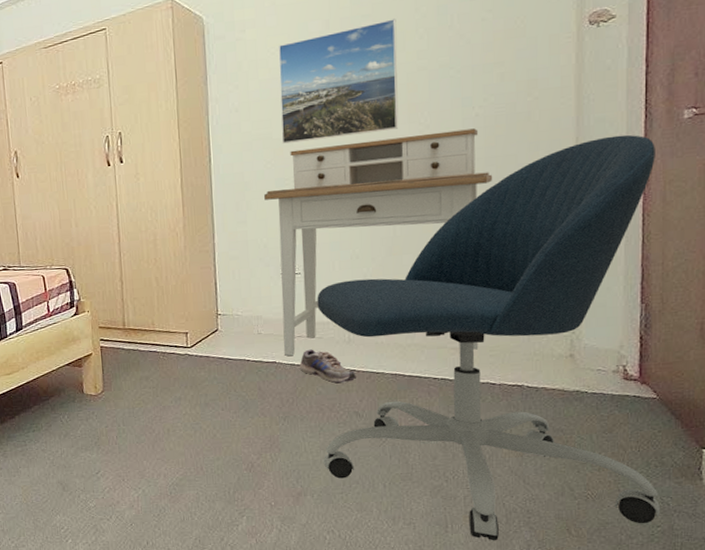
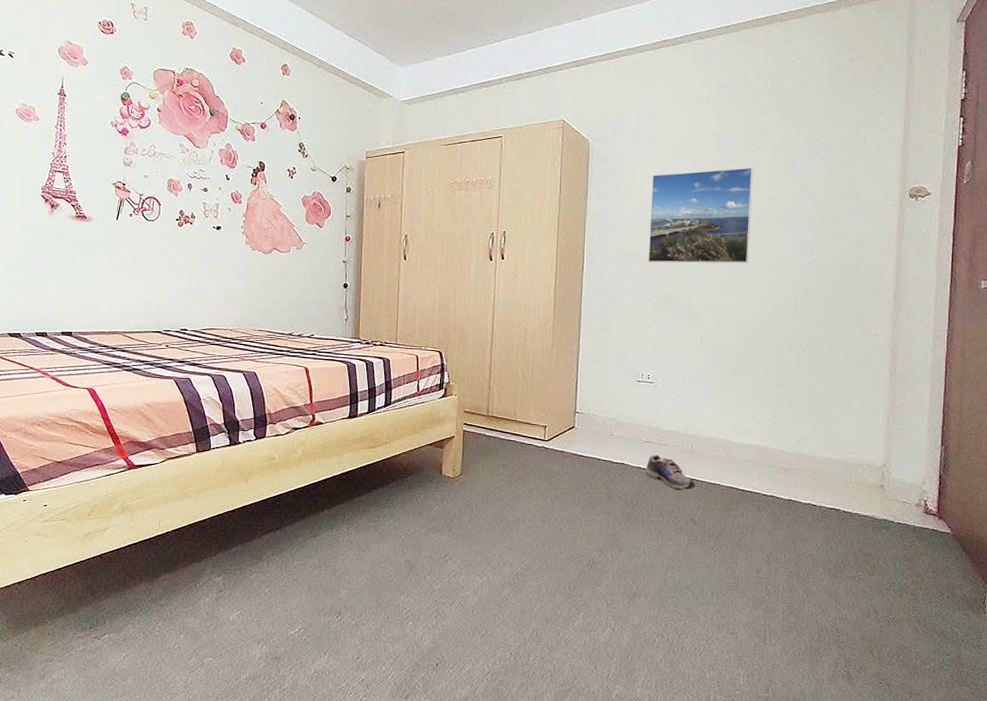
desk: present [264,128,493,356] -> none [628,269,825,474]
office chair: present [317,134,661,541] -> none [658,294,958,657]

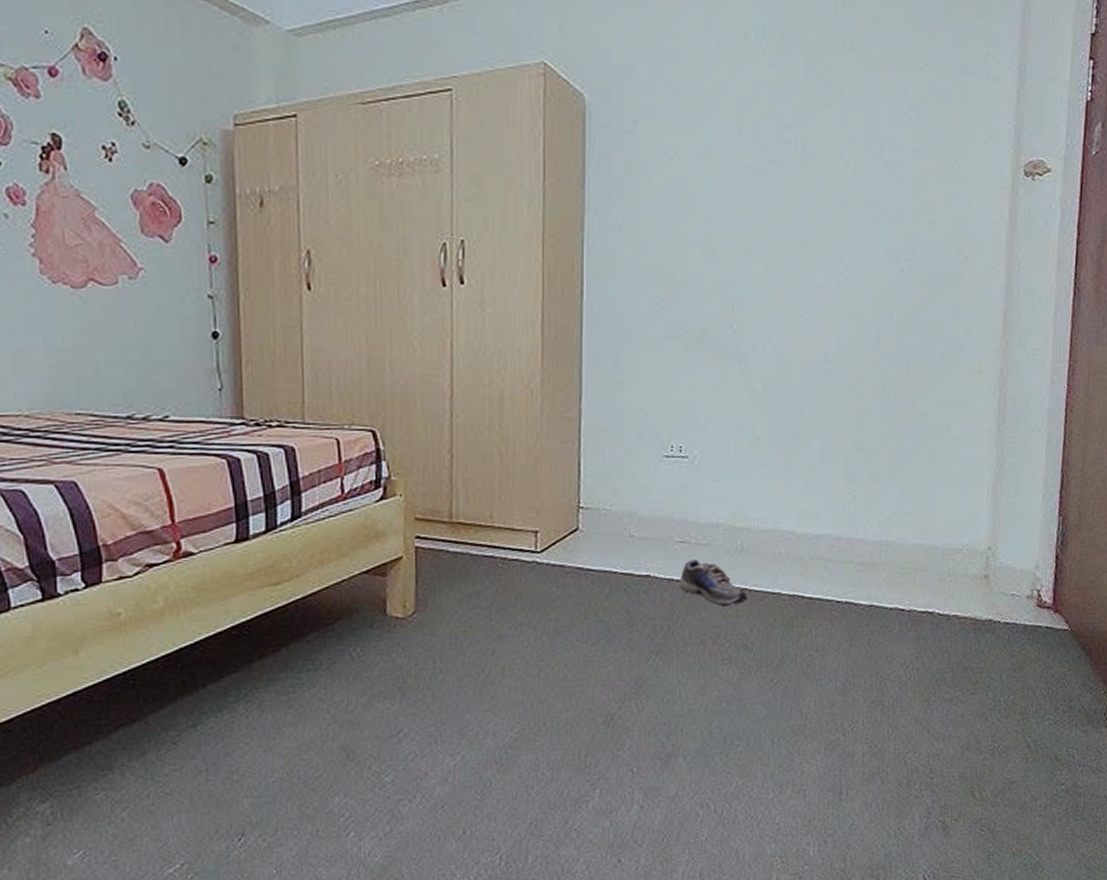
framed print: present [647,167,754,264] -> none [675,135,820,281]

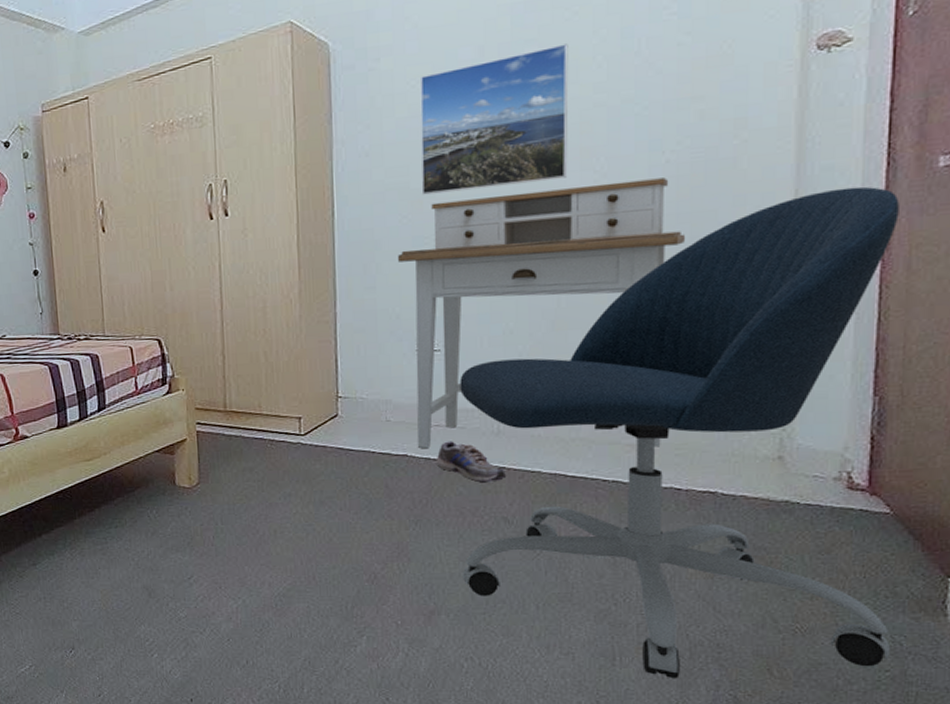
desk: none [649,287,916,570] -> present [398,177,686,451]
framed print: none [675,135,820,281] -> present [419,43,569,195]
office chair: none [700,313,1082,810] -> present [460,186,900,679]

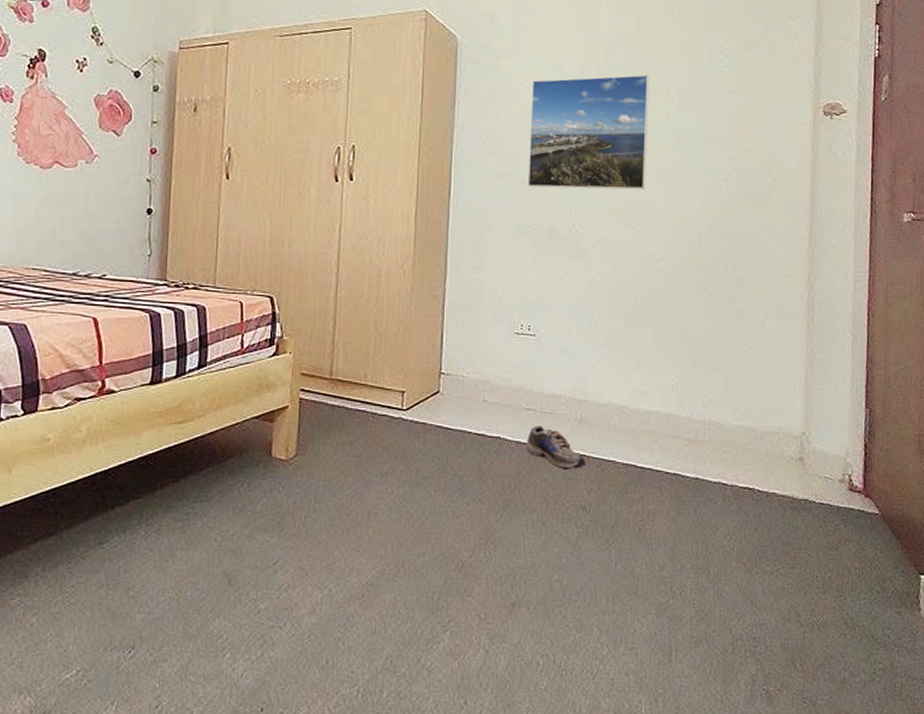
desk: present [398,177,686,451] -> none [504,195,733,446]
office chair: present [460,186,900,679] -> none [542,229,883,675]

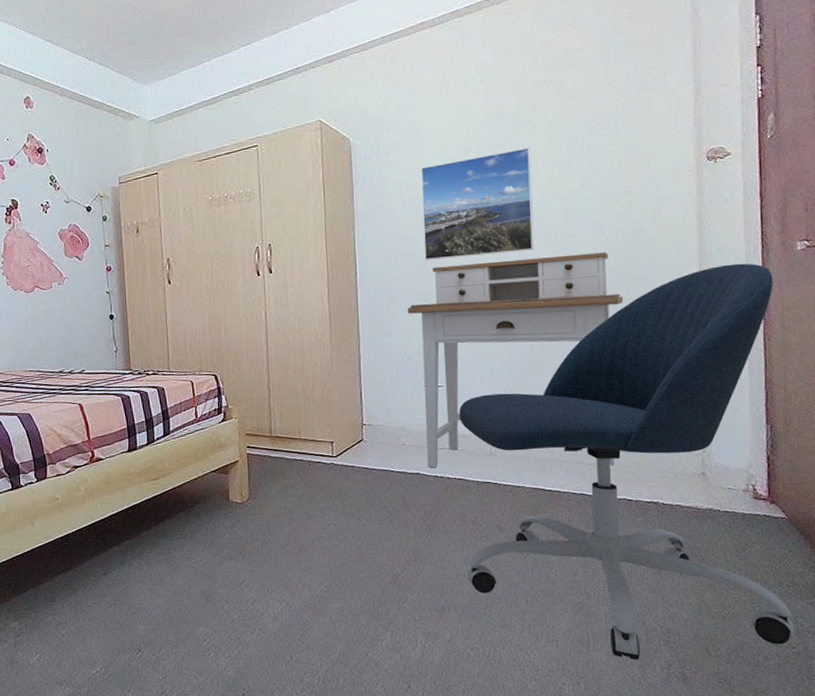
desk: none [504,195,733,446] -> present [408,252,624,469]
shoe: present [525,425,587,470] -> none [442,461,499,496]
office chair: none [542,229,883,675] -> present [459,263,795,661]

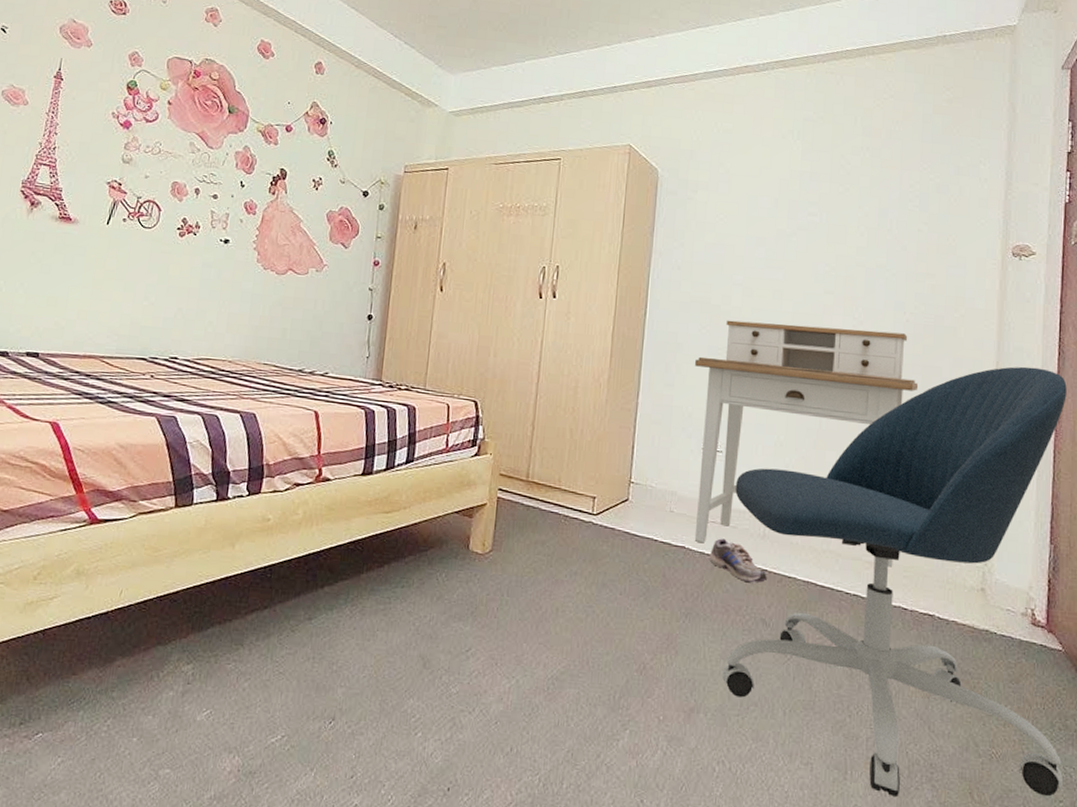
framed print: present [420,147,534,260] -> none [719,211,841,319]
shoe: none [442,461,499,496] -> present [709,538,768,583]

